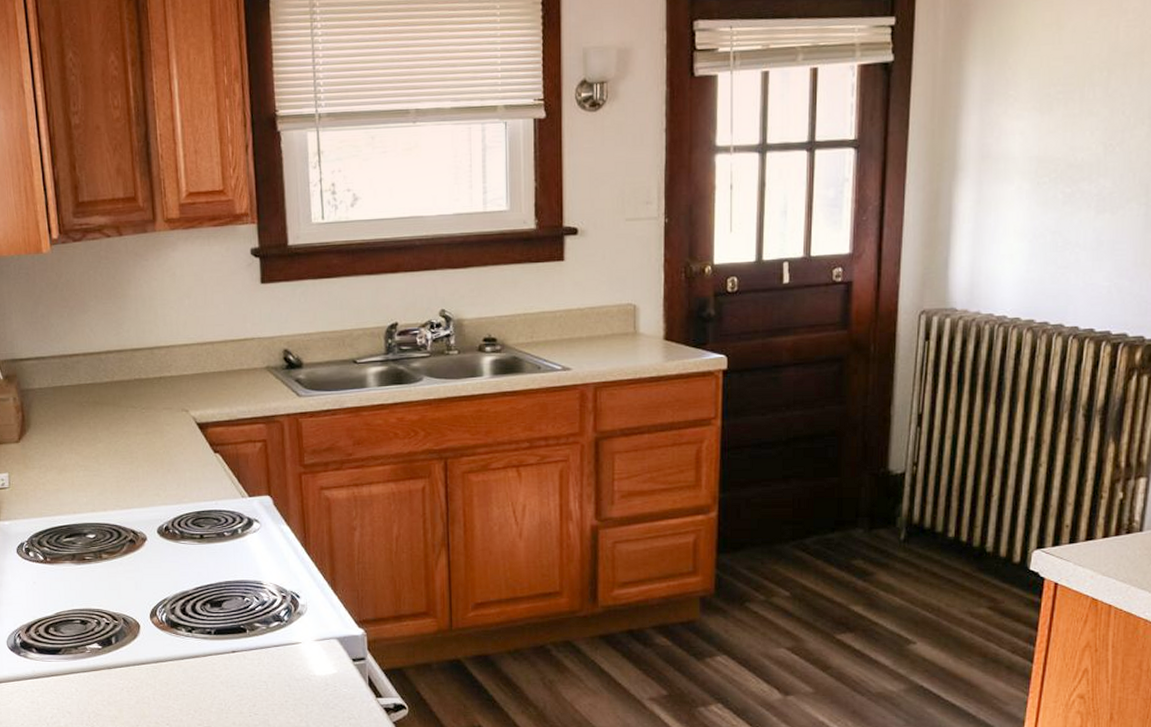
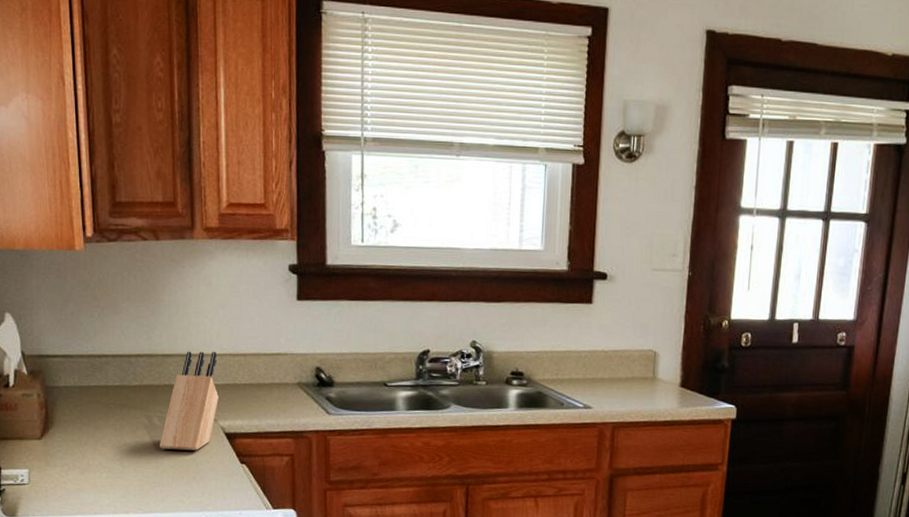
knife block: none [133,341,189,444] -> present [160,351,218,451]

